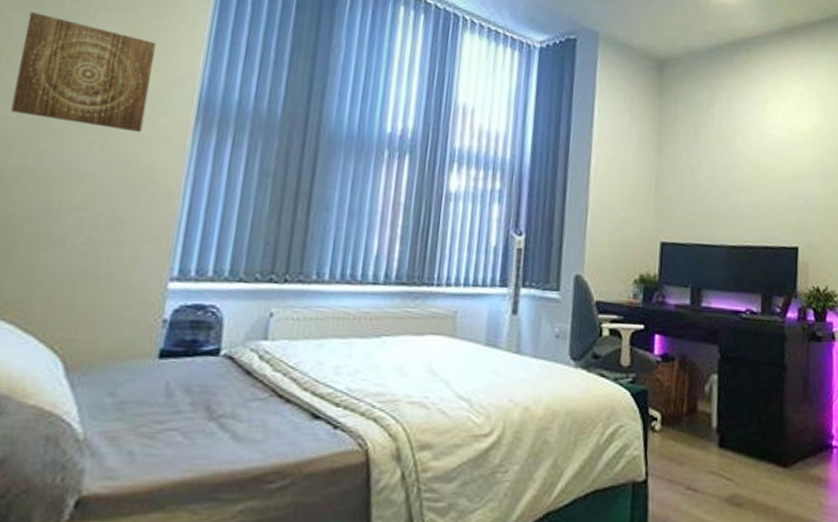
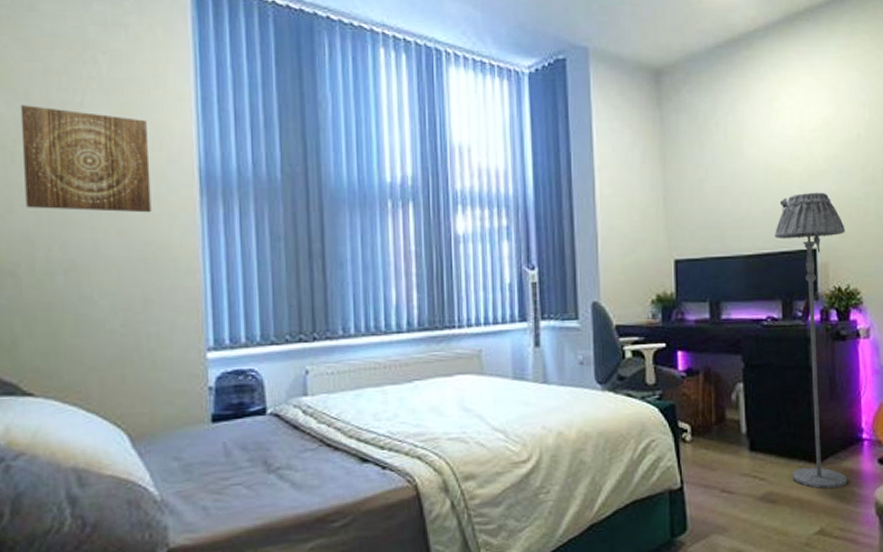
floor lamp: none [759,192,827,497] -> present [775,192,848,489]

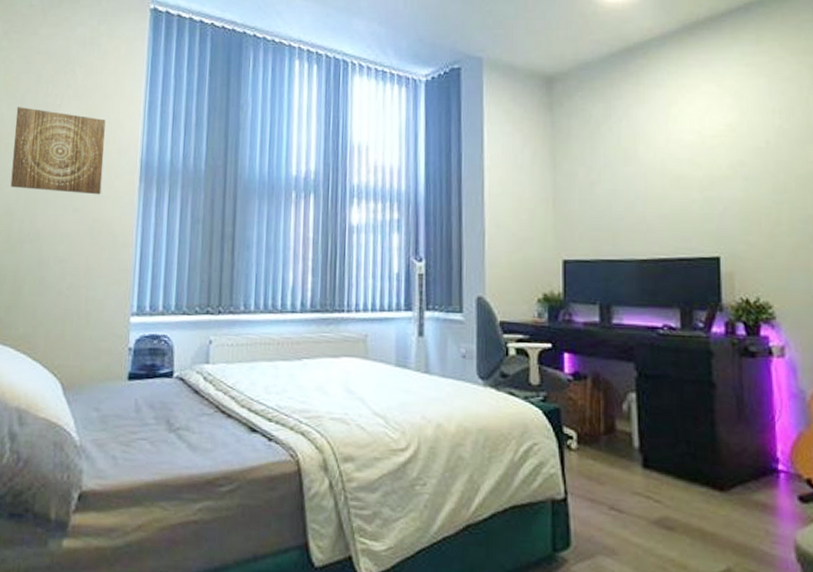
floor lamp: present [775,192,848,489] -> none [672,198,760,524]

